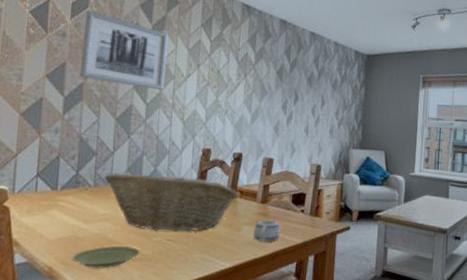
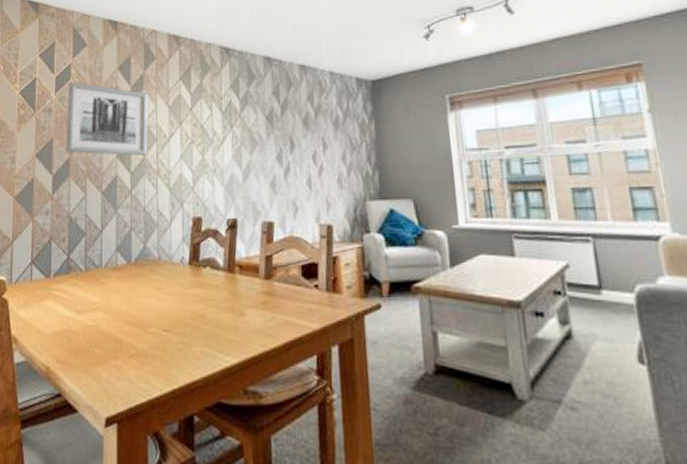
plate: present [72,246,141,269] -> none [67,340,136,369]
fruit basket: present [104,172,240,231] -> none [94,252,239,319]
mug: present [253,219,280,241] -> none [259,299,292,328]

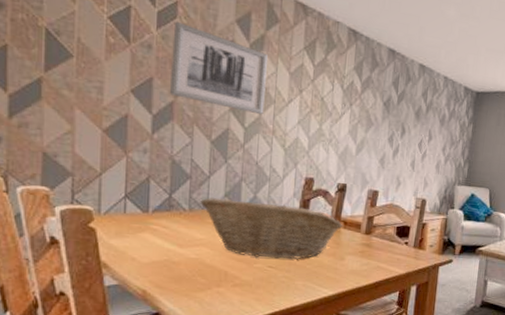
fruit basket: none [94,252,239,319] -> present [200,197,343,259]

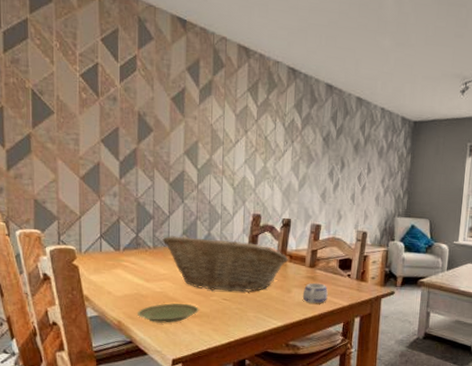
plate: none [167,271,241,293] -> present [138,303,199,324]
wall art: present [169,21,268,115] -> none [132,73,215,157]
mug: none [356,250,384,271] -> present [302,282,328,303]

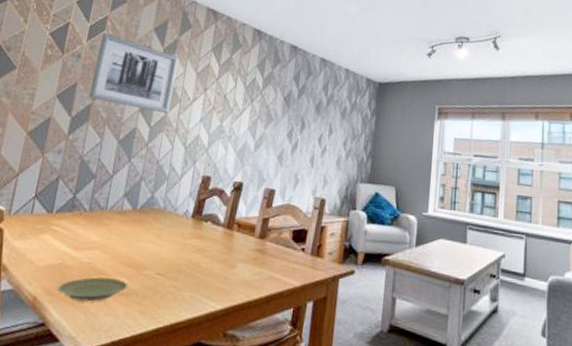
wall art: none [132,73,215,157] -> present [88,32,178,114]
fruit basket: present [162,235,289,292] -> none [100,196,237,266]
mug: present [302,282,328,303] -> none [248,257,278,282]

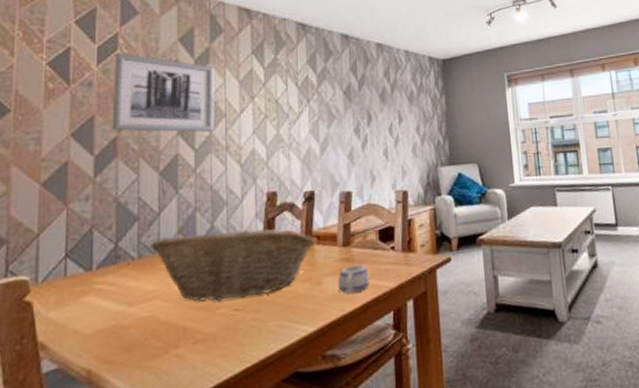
plate: present [57,277,129,302] -> none [116,326,202,363]
fruit basket: none [100,196,237,266] -> present [150,228,316,302]
mug: none [248,257,278,282] -> present [337,264,370,293]

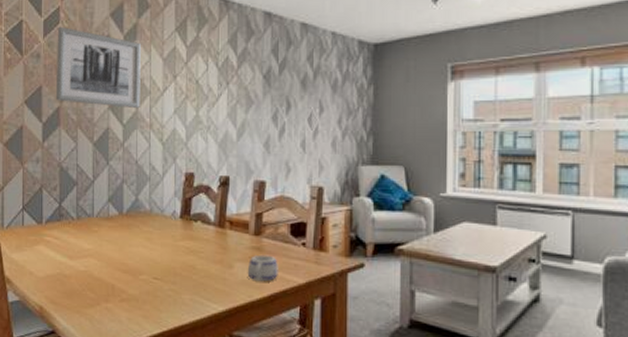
fruit basket: present [150,228,316,302] -> none [86,202,229,269]

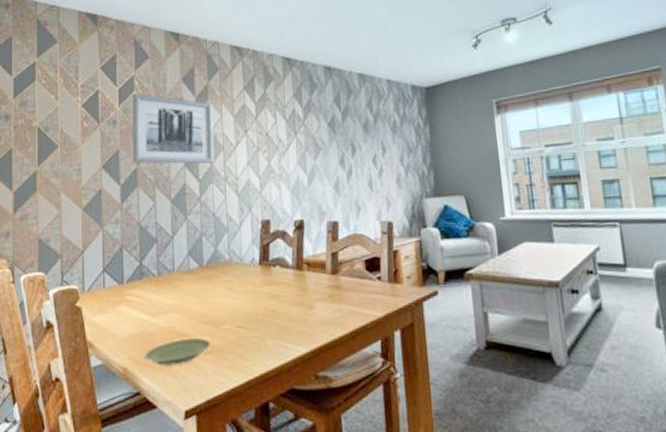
plate: none [60,284,127,310] -> present [144,338,211,367]
mug: present [247,254,278,281] -> none [327,292,358,318]

